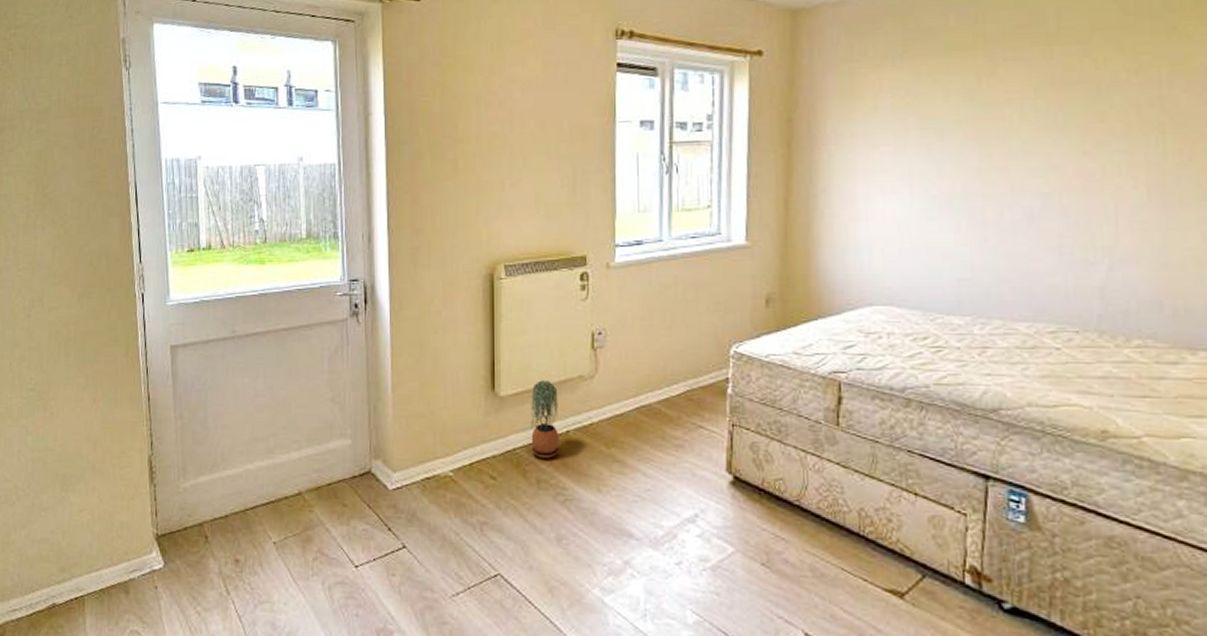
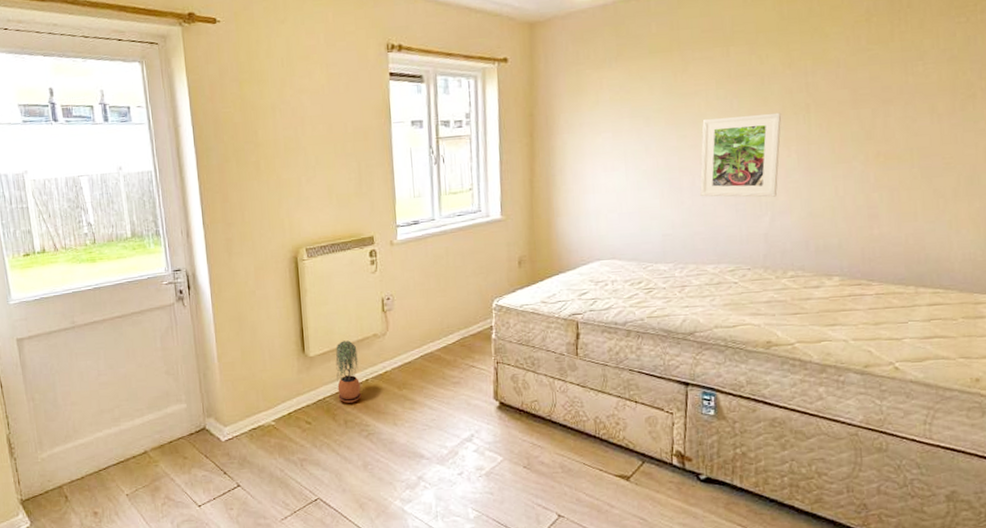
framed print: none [1010,131,1125,240] -> present [700,112,782,198]

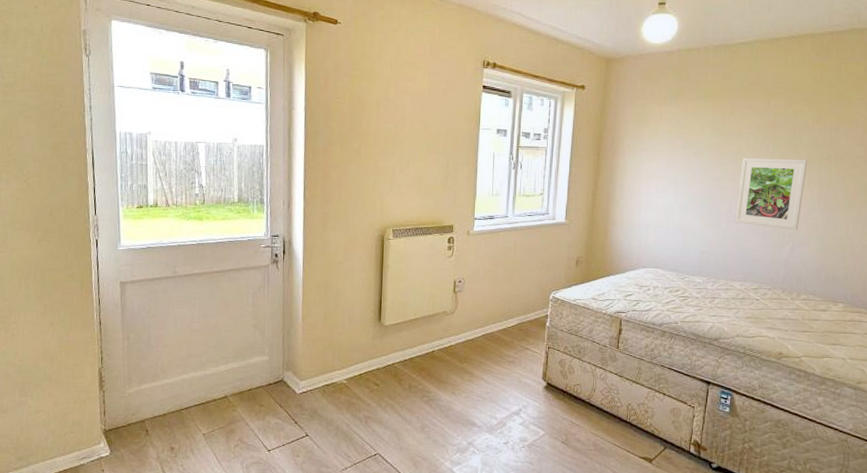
potted plant: present [335,340,362,403] -> none [406,314,428,370]

